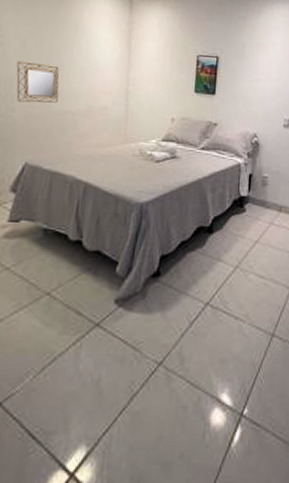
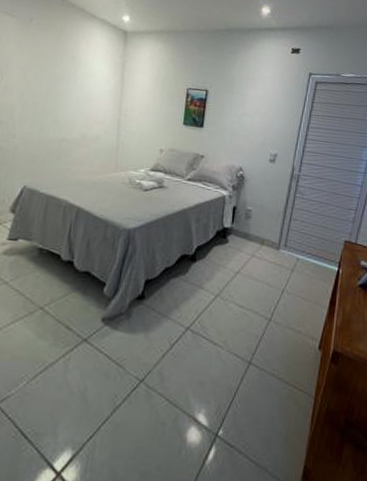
home mirror: present [16,61,59,103] -> none [17,90,57,131]

